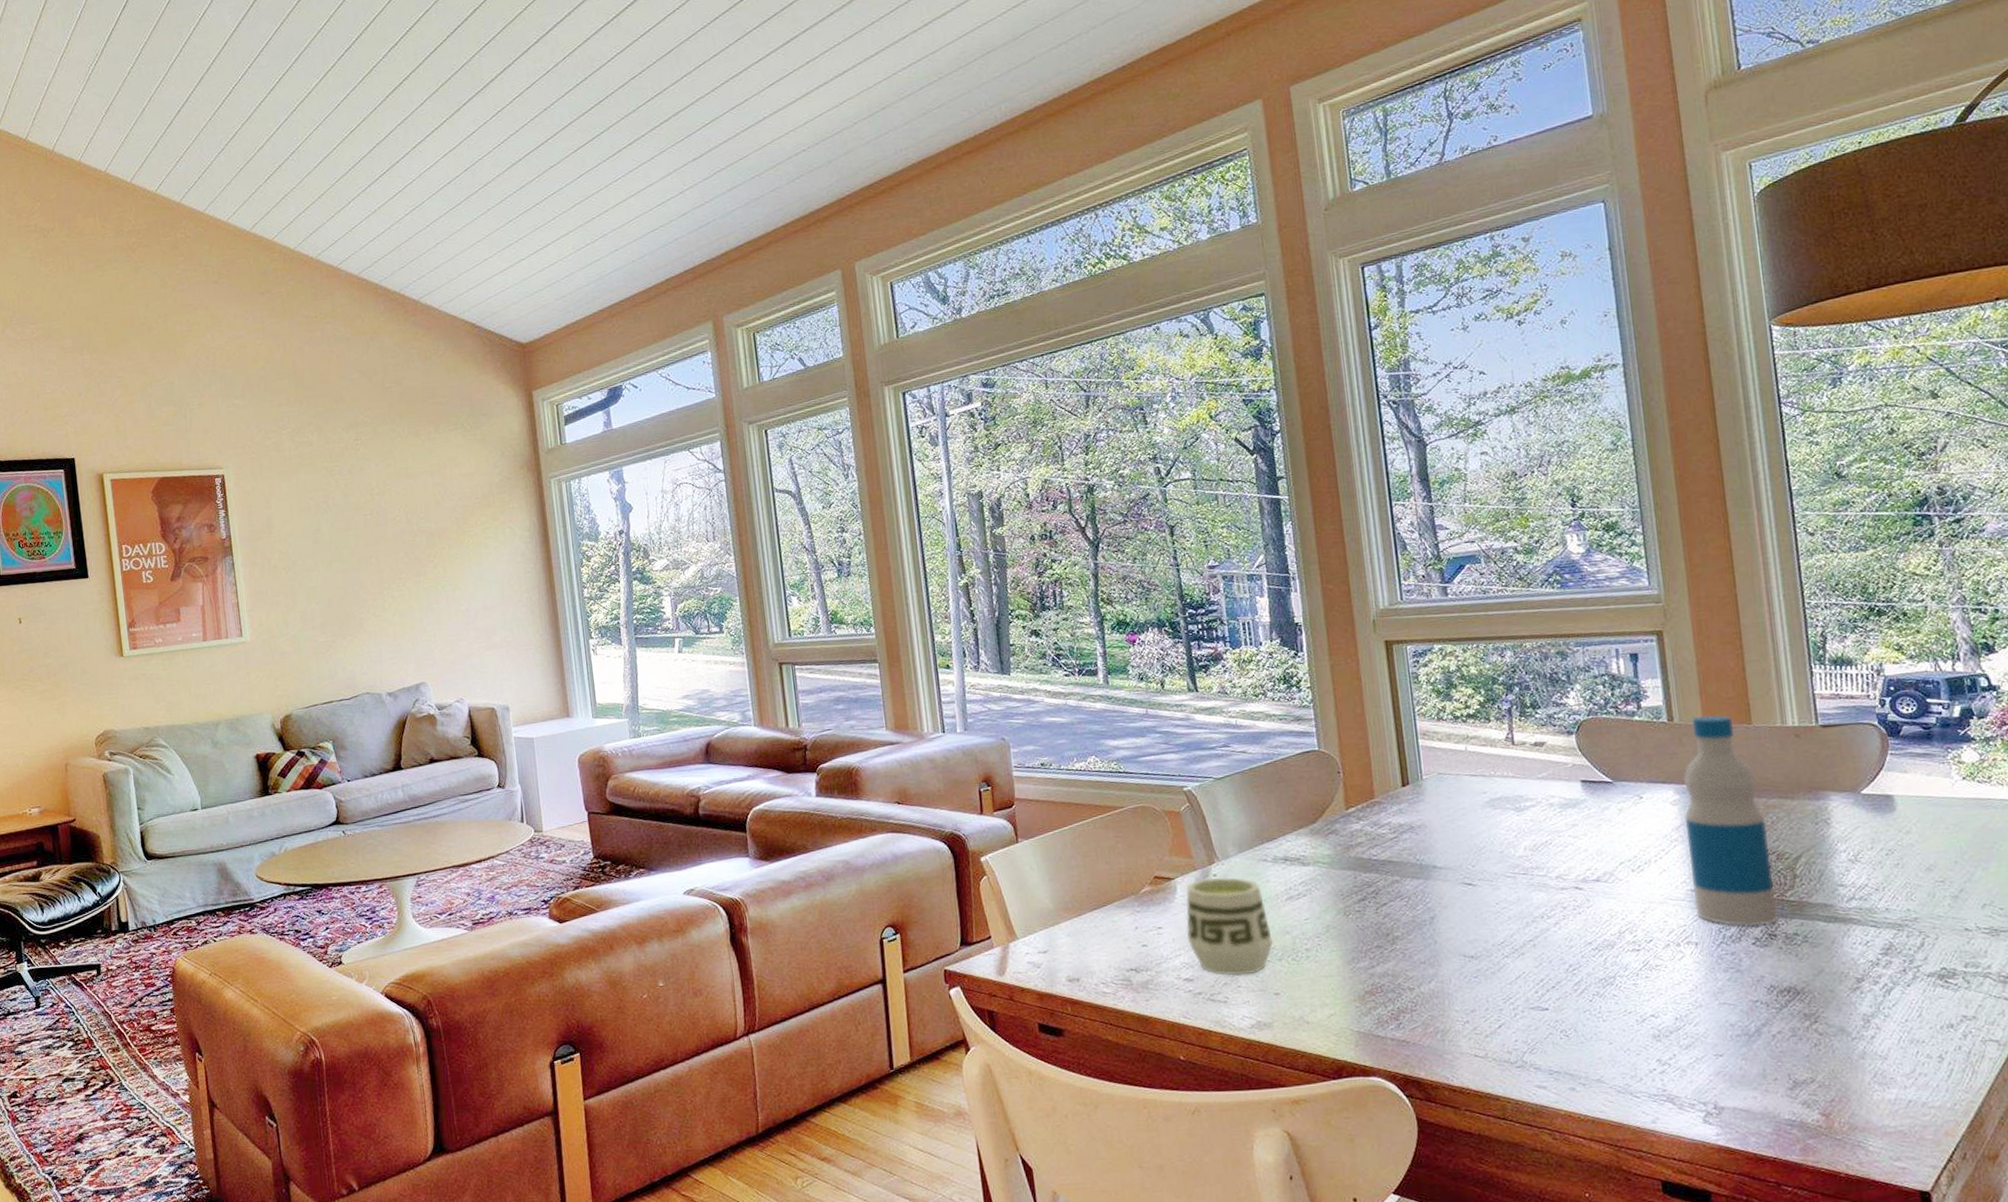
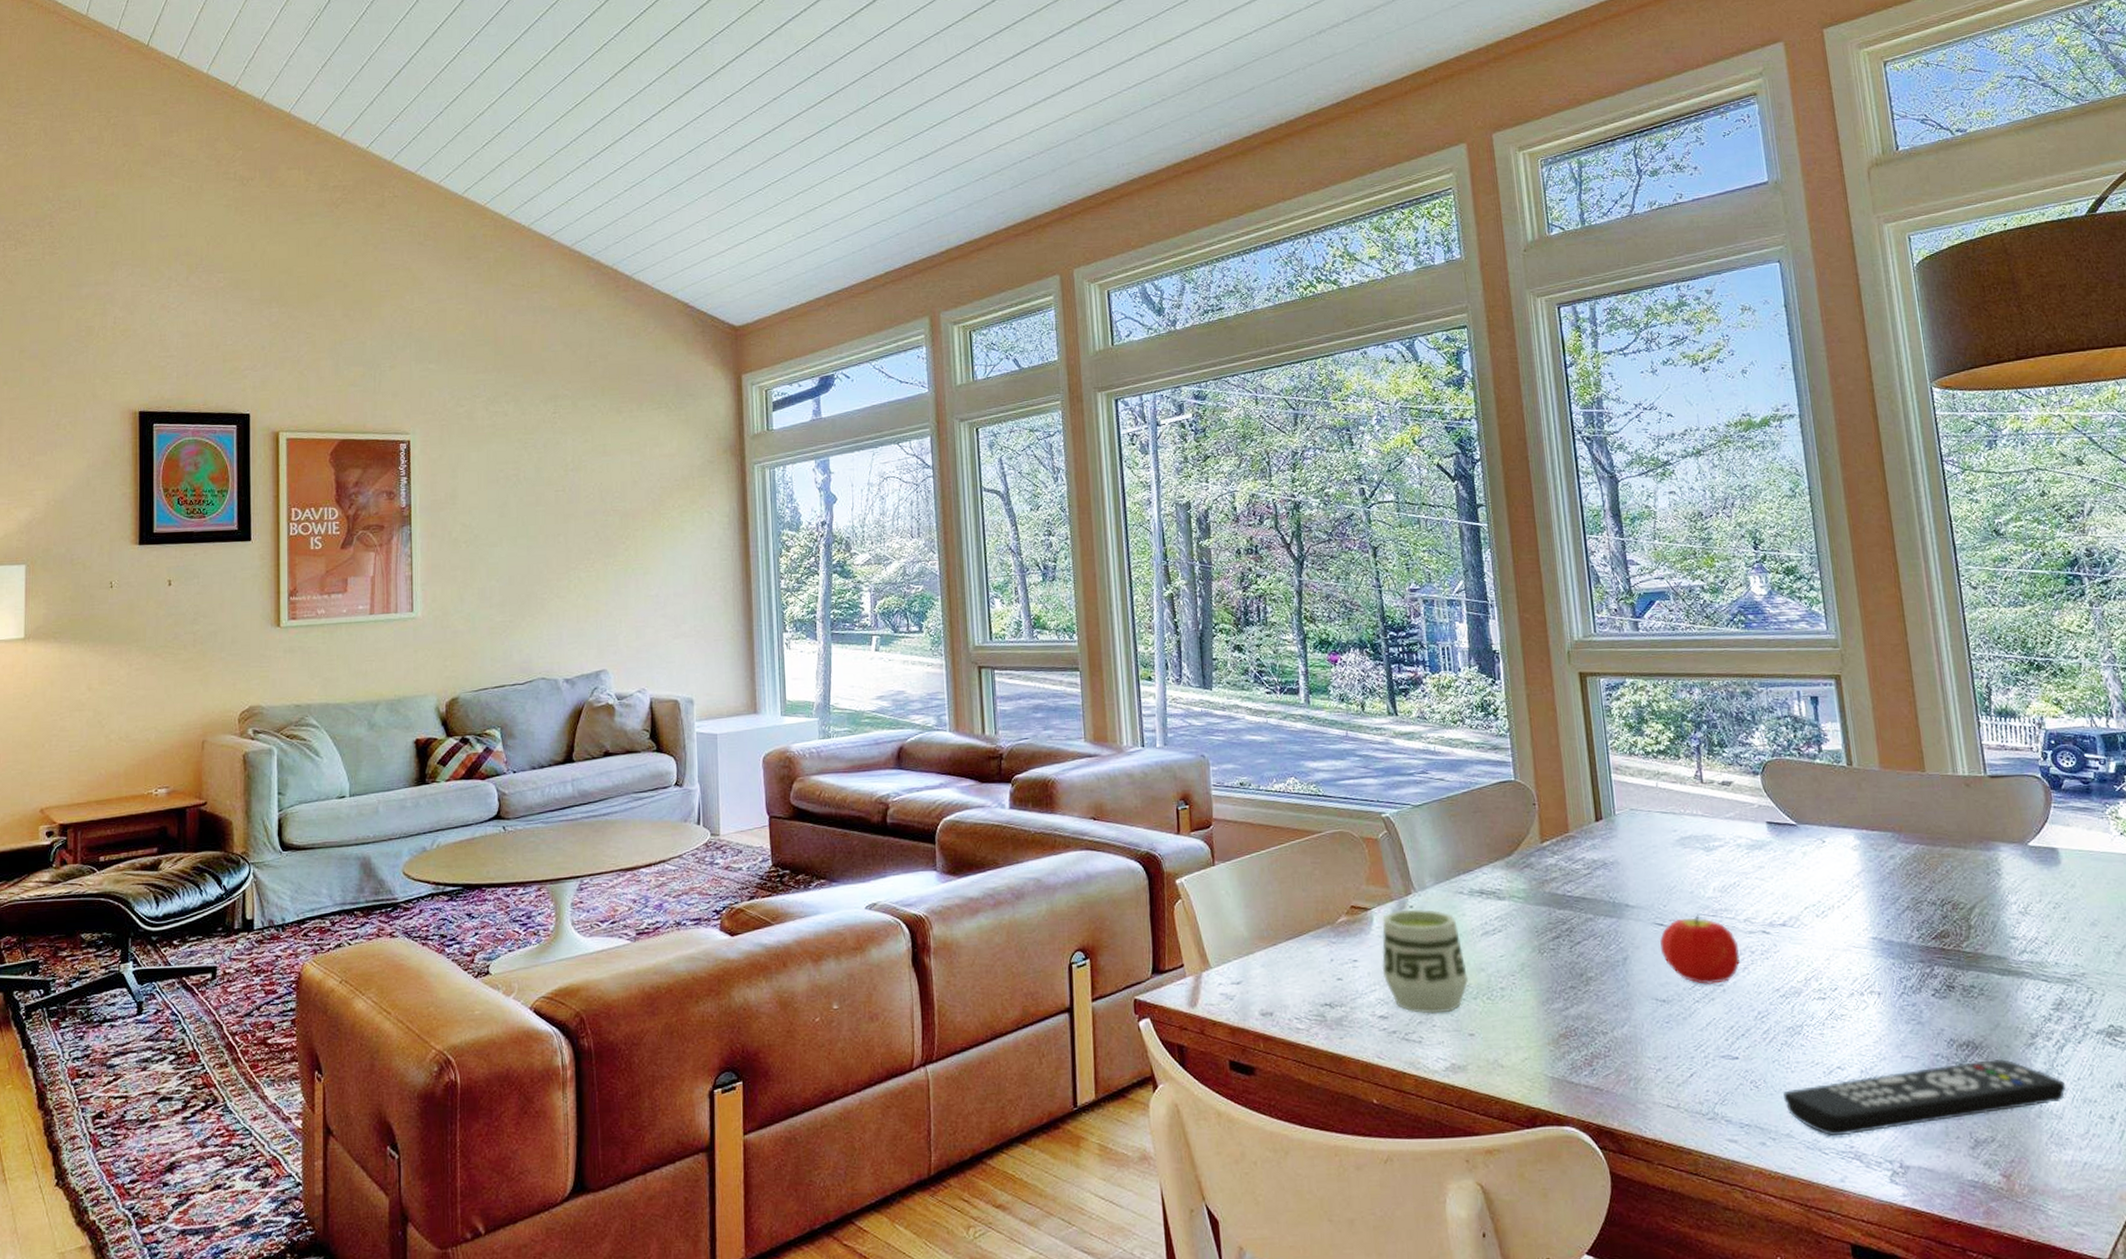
fruit: none [1468,873,1551,941] -> present [1660,914,1740,985]
remote control: none [1594,1004,1893,1080] -> present [1783,1059,2067,1135]
bottle: present [1683,715,1778,926] -> none [1862,761,1955,977]

